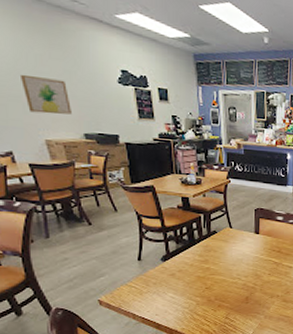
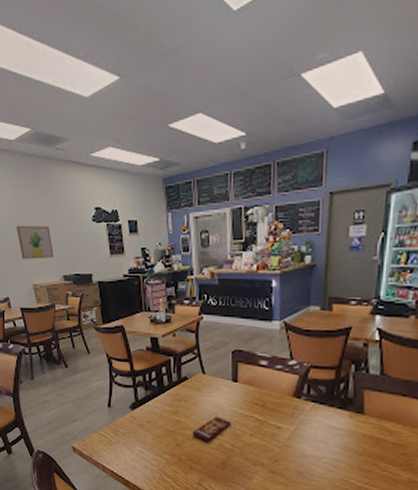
smartphone: none [220,262,254,283] -> present [192,416,232,441]

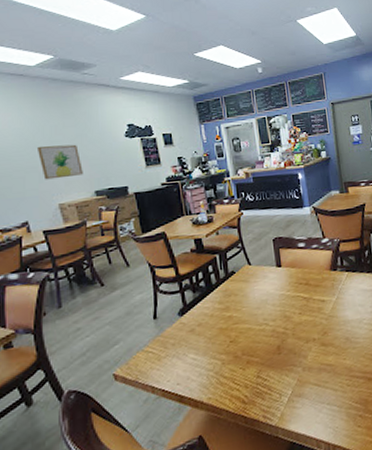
smartphone: present [192,416,232,441] -> none [245,303,281,331]

